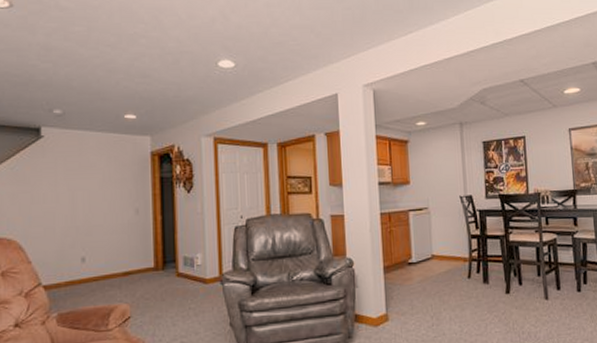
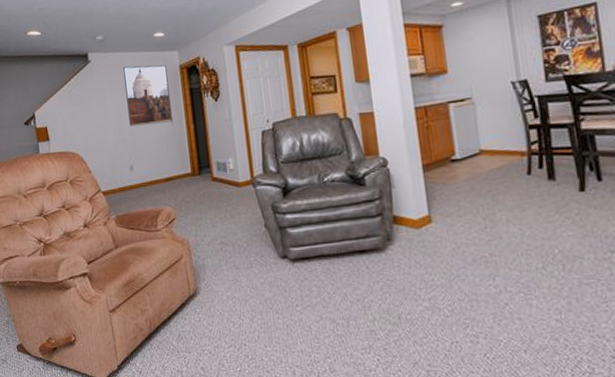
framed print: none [82,146,137,214] -> present [122,64,172,127]

